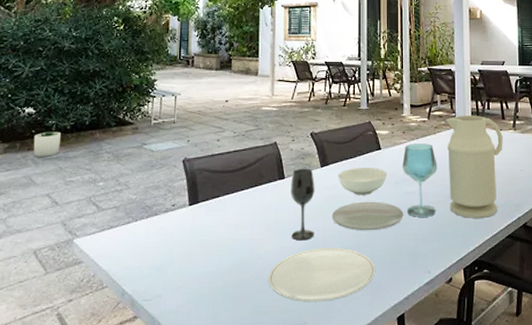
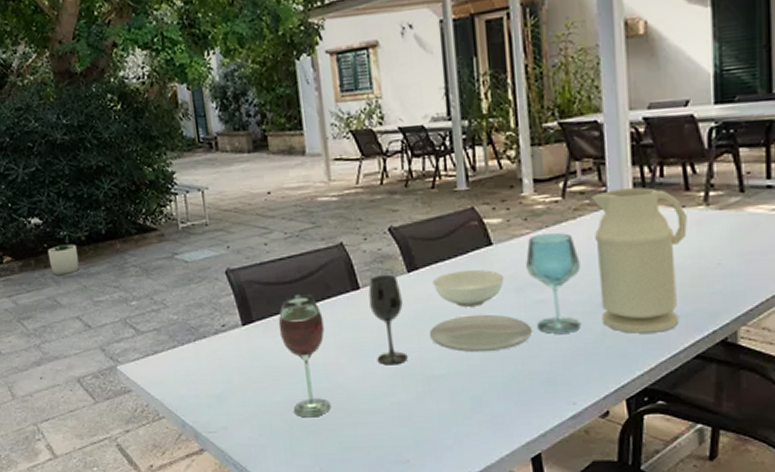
wineglass: none [218,180,254,286] -> present [278,293,331,418]
plate: present [268,247,376,303] -> none [353,373,497,438]

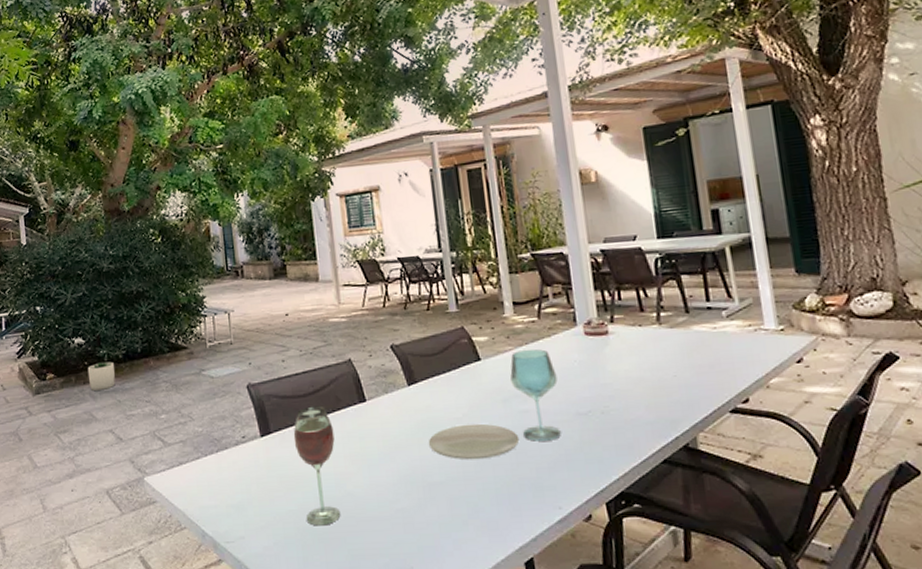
wine glass: present [368,274,408,365] -> none [374,387,410,473]
bowl: present [432,269,505,307] -> none [430,382,493,417]
water jug: present [591,187,687,334] -> none [562,309,646,440]

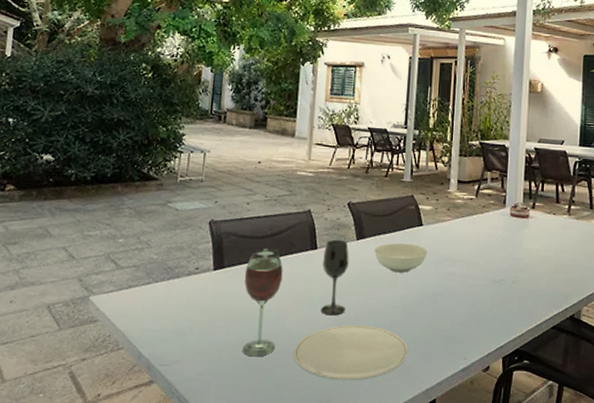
planter: present [87,361,115,391] -> none [50,181,80,208]
plate: none [361,480,491,545] -> present [293,324,409,381]
wine glass: none [374,387,410,473] -> present [320,239,349,316]
plate: present [428,423,520,460] -> none [365,279,443,311]
bowl: none [430,382,493,417] -> present [374,243,428,273]
wine glass: present [510,349,561,441] -> none [444,222,483,301]

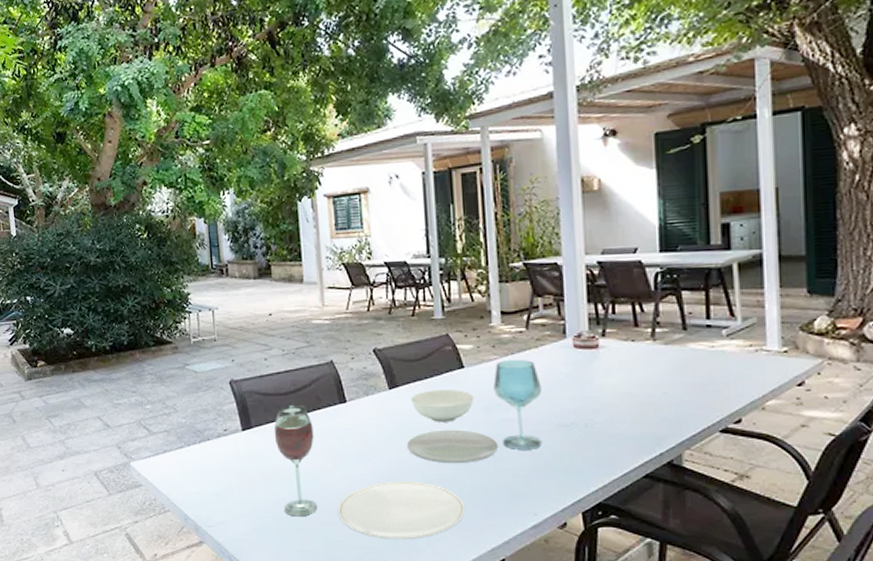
wine glass: present [320,239,349,316] -> none [354,390,387,472]
plate: none [365,279,443,311] -> present [406,429,499,464]
wine glass: none [444,222,483,301] -> present [493,360,542,450]

